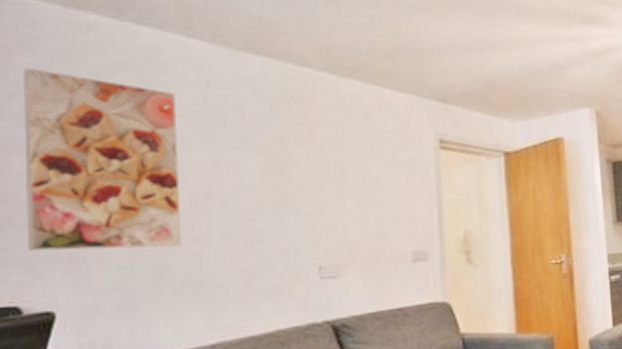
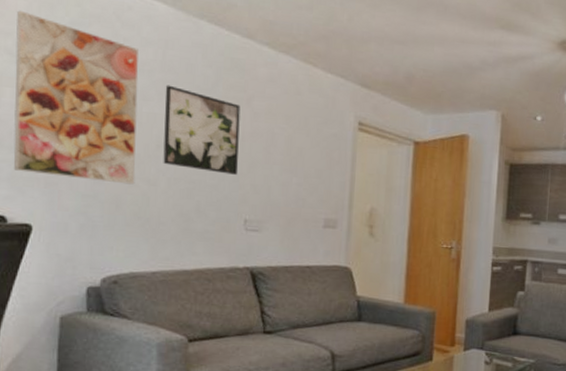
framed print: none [210,128,306,219] -> present [163,85,241,175]

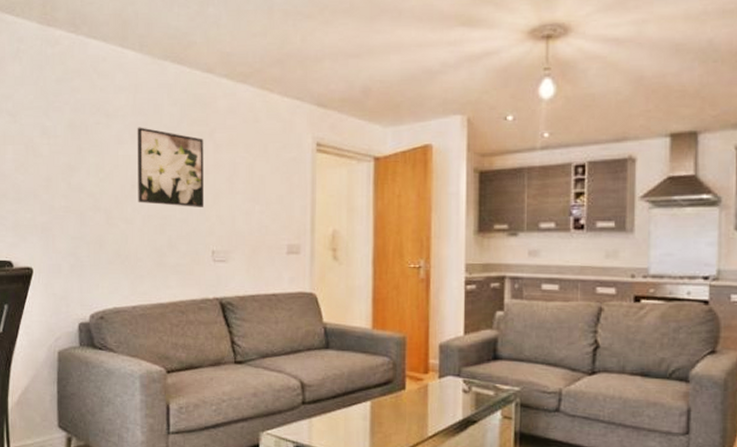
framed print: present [13,10,139,185] -> none [15,75,115,225]

